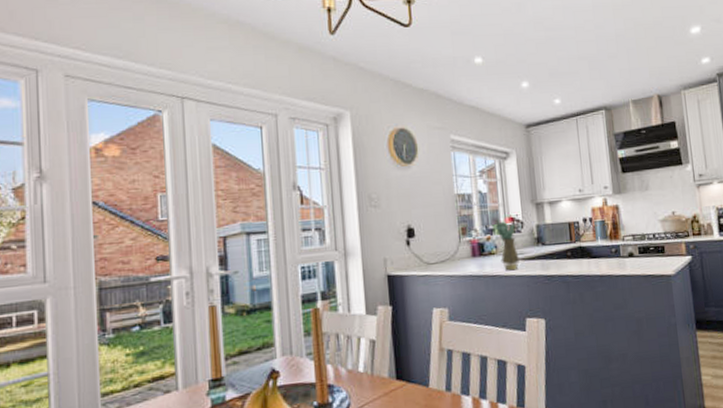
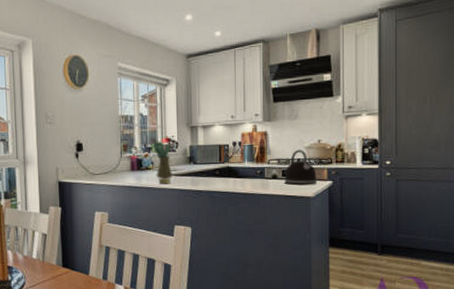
kettle: none [641,222,677,264] -> present [284,149,318,186]

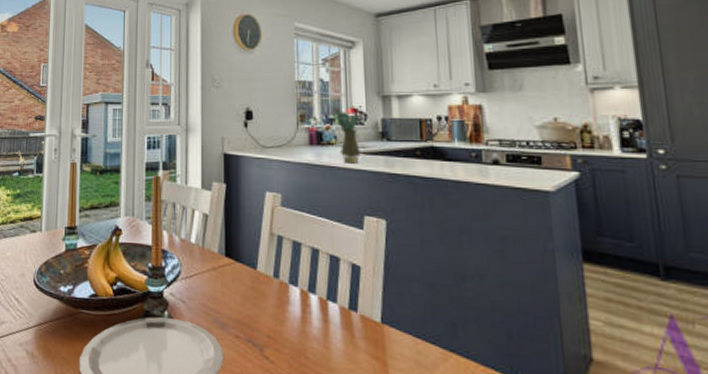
kettle: present [284,149,318,186] -> none [509,128,558,176]

